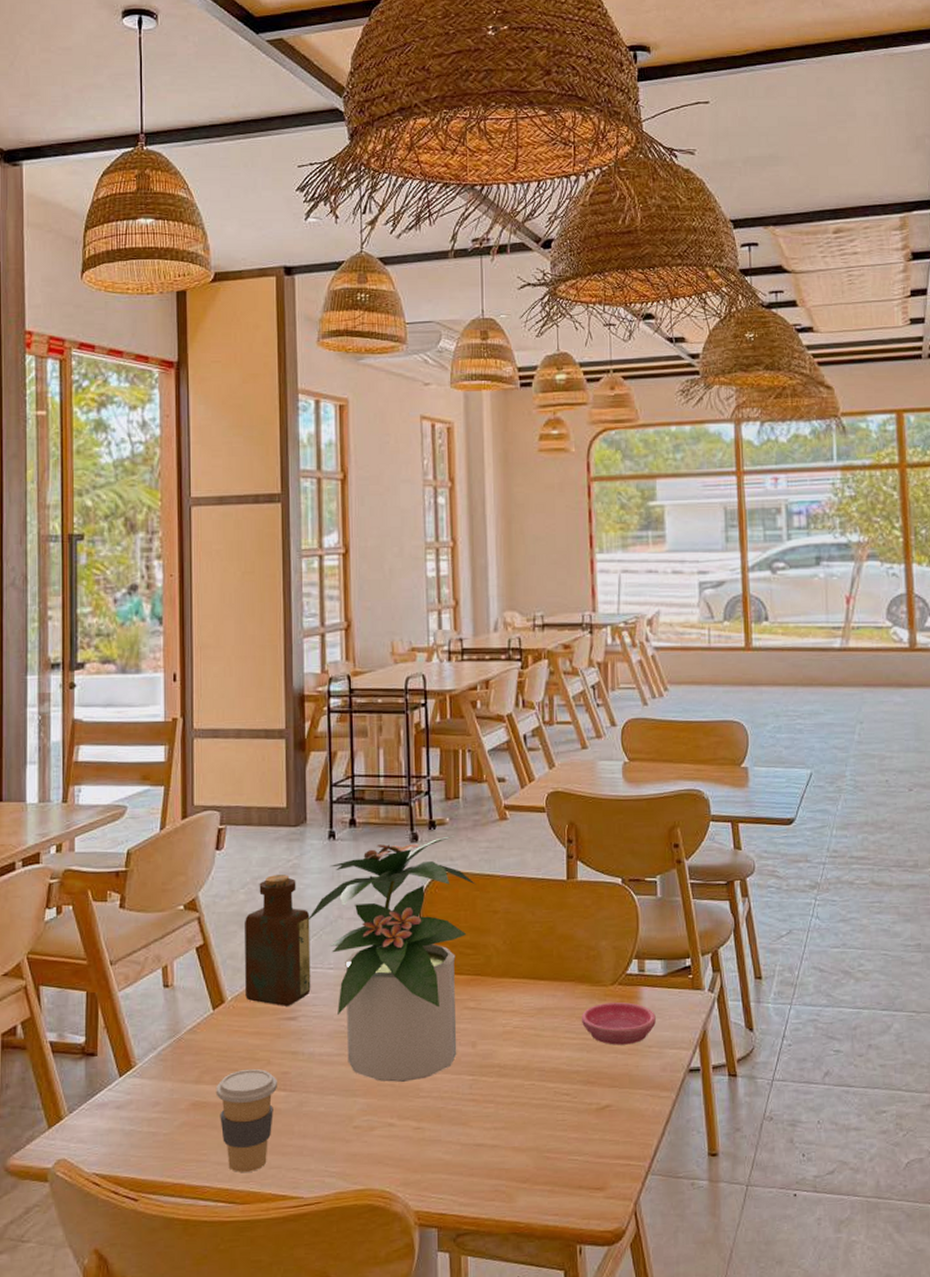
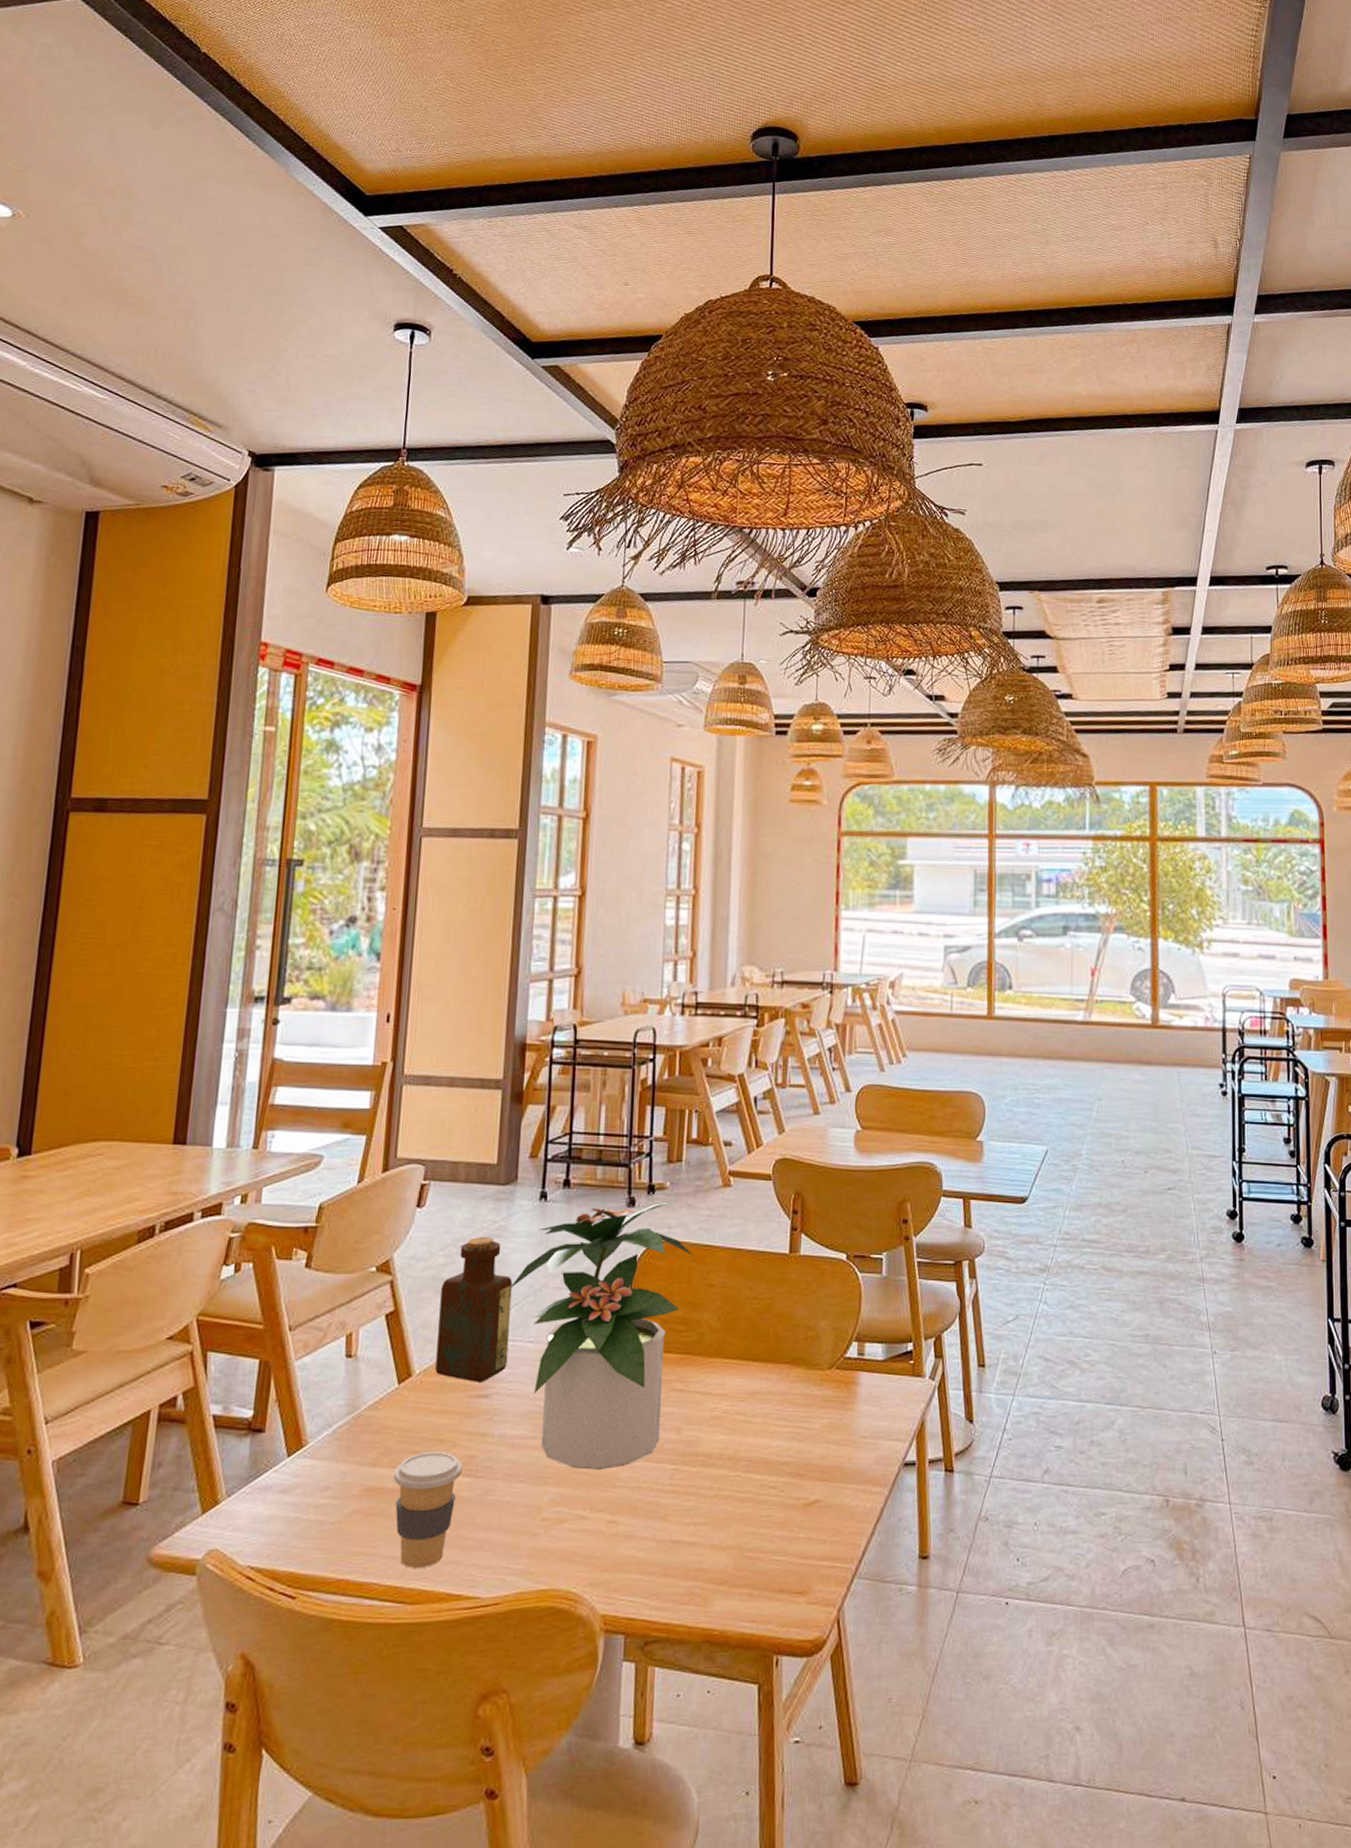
saucer: present [581,1002,656,1045] -> none [794,1388,873,1435]

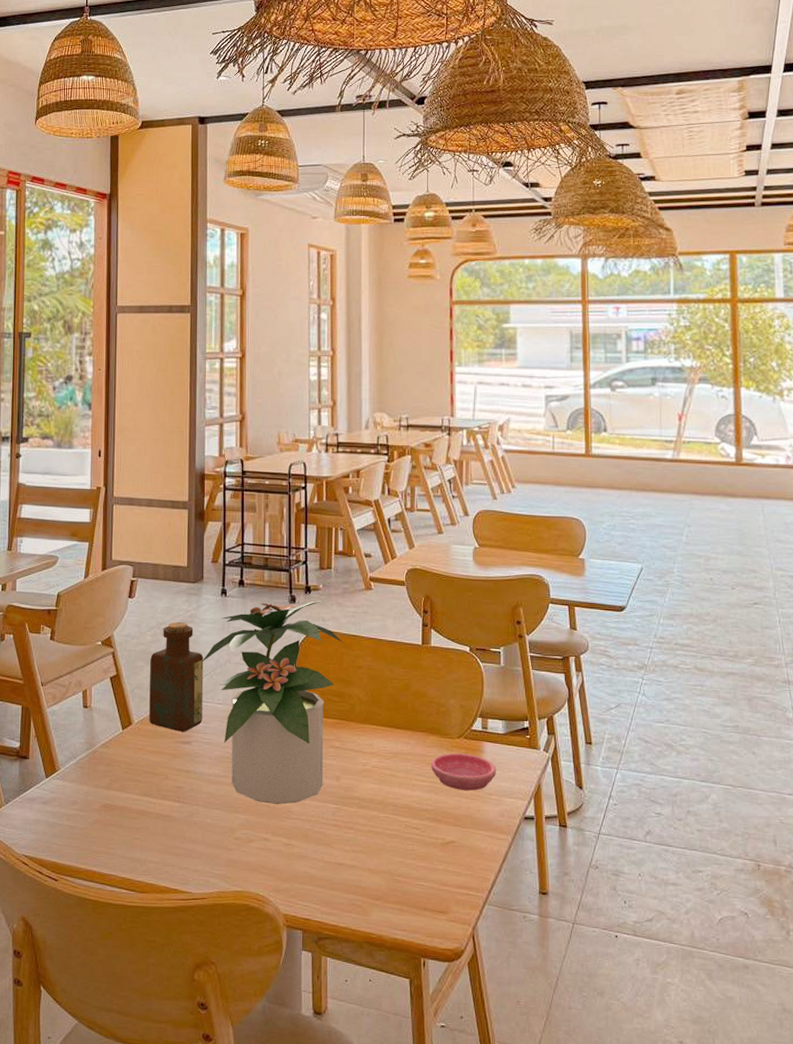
coffee cup: present [393,1452,462,1568] -> none [122,782,173,867]
saucer: none [794,1388,873,1435] -> present [430,753,496,791]

